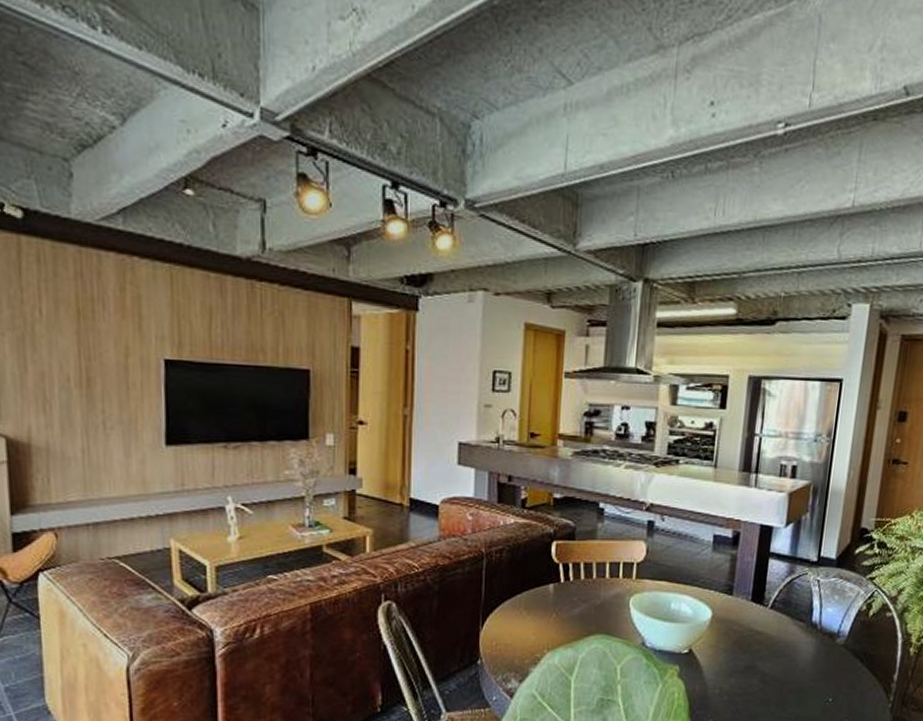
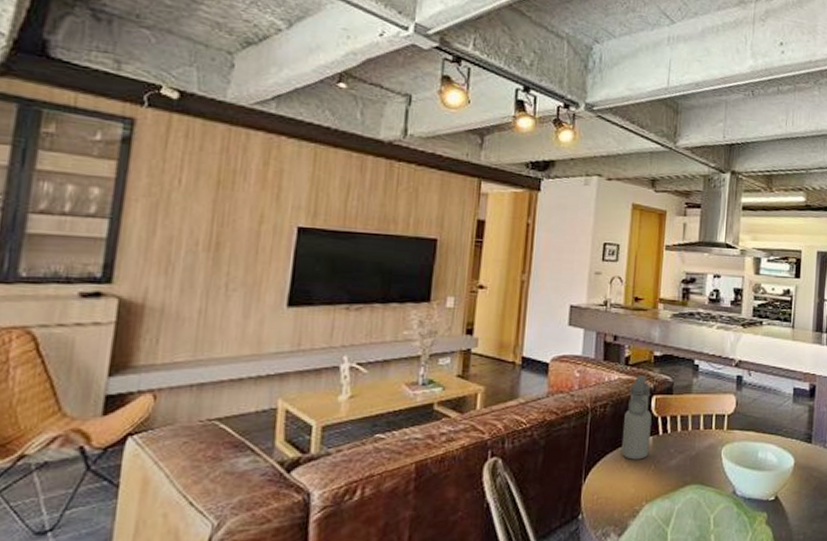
water bottle: none [519,519,552,607] -> present [621,375,652,460]

